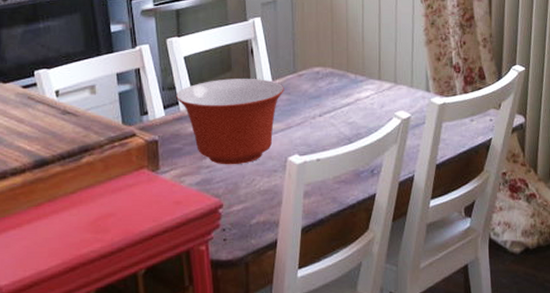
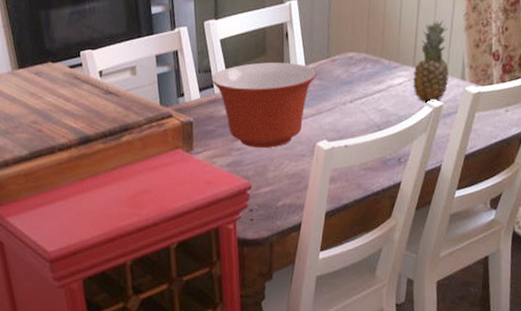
fruit: none [379,35,415,114] -> present [412,20,449,102]

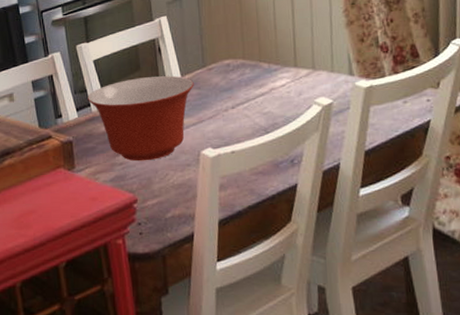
fruit: present [412,20,449,102] -> none [296,19,336,101]

